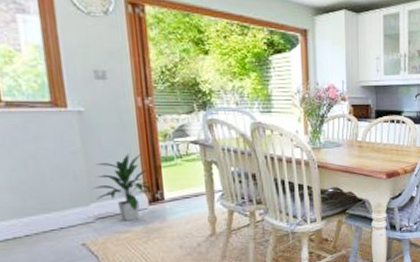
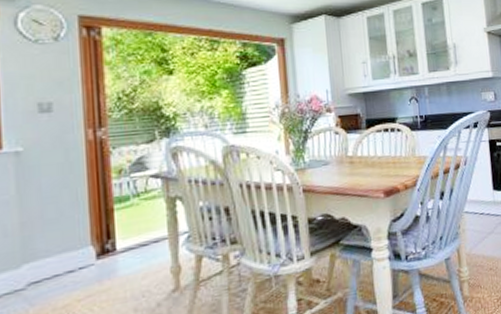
indoor plant: present [93,153,155,221] -> none [26,196,105,284]

